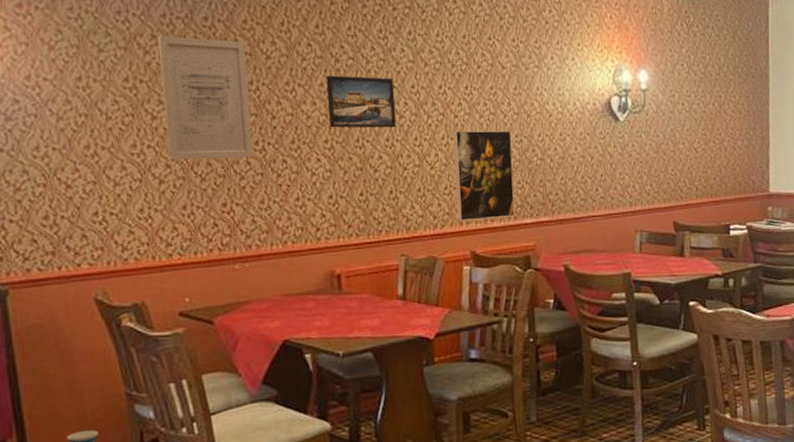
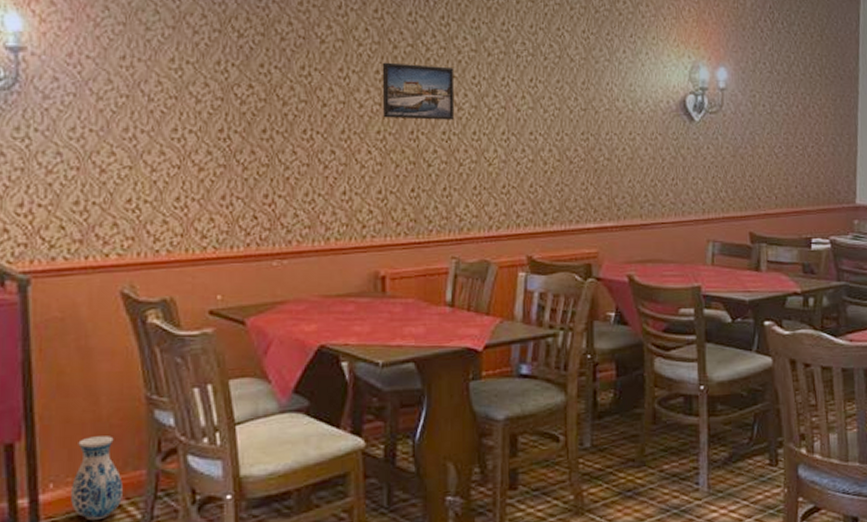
wall art: present [157,36,254,160] -> none [208,15,301,147]
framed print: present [452,130,515,222] -> none [513,125,578,224]

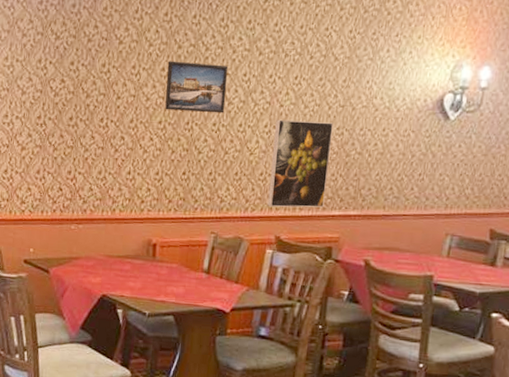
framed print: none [513,125,578,224] -> present [267,119,333,208]

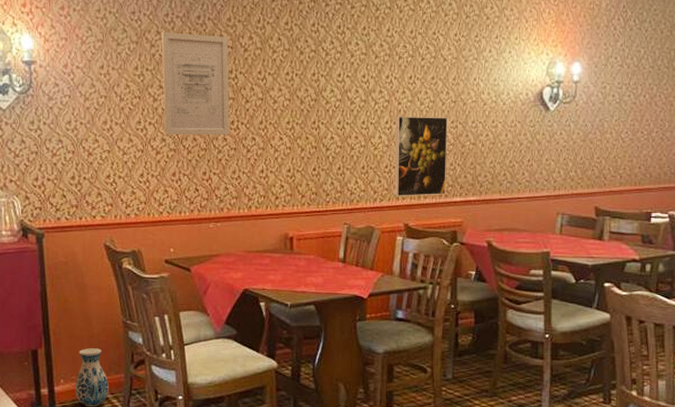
wall art: none [31,20,103,133] -> present [161,32,230,135]
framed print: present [165,61,229,113] -> none [291,66,348,112]

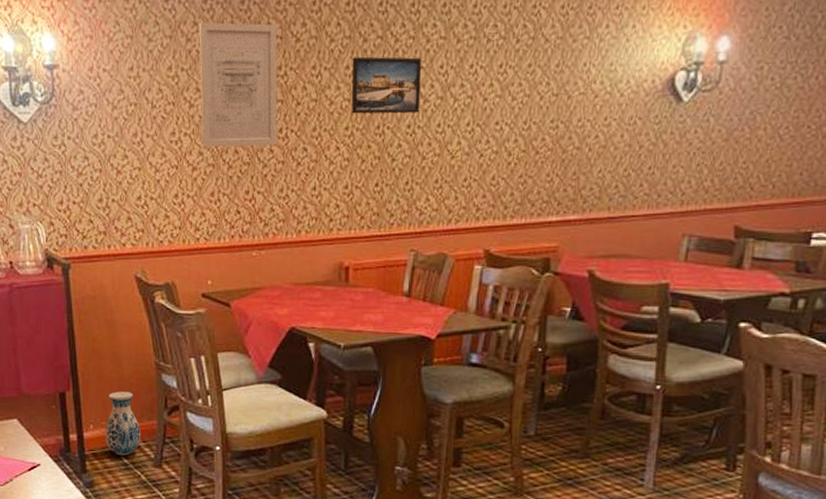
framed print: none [291,66,348,112] -> present [351,56,422,114]
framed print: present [394,116,448,197] -> none [473,114,546,217]

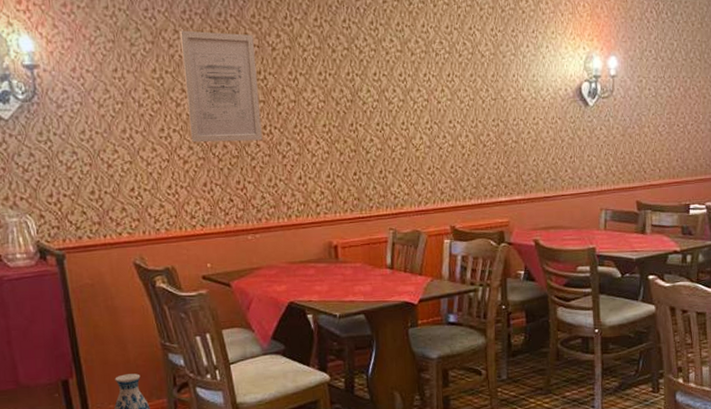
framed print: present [351,56,422,114] -> none [324,65,386,114]

